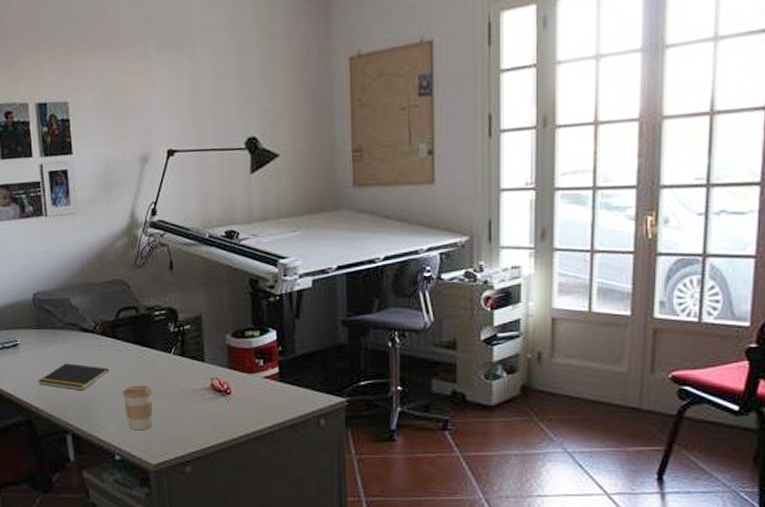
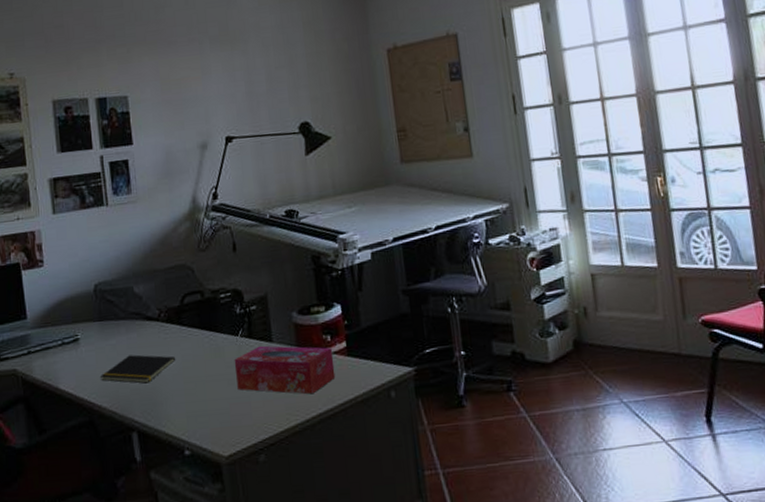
coffee cup: present [122,385,153,431] -> none [190,371,223,421]
tissue box: none [165,364,266,415] -> present [234,345,336,395]

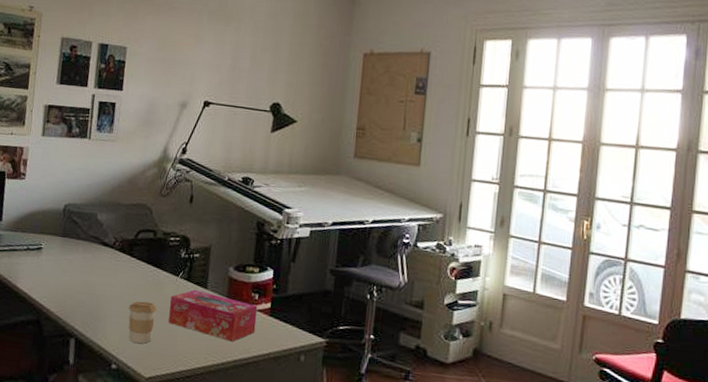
notepad: present [101,354,176,384] -> none [53,272,121,299]
coffee cup: none [190,371,223,421] -> present [128,301,157,344]

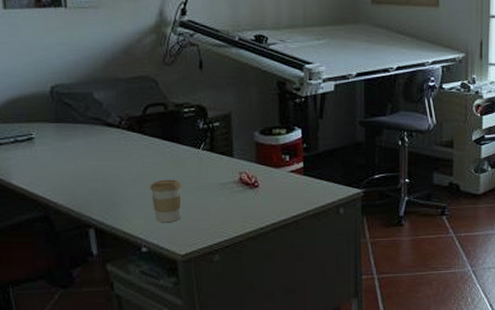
tissue box: present [168,289,258,342] -> none [194,159,291,206]

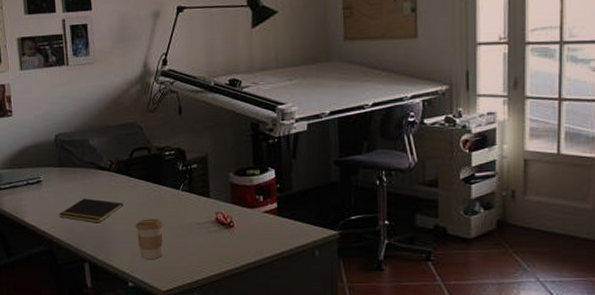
notepad: none [57,158,136,185] -> present [59,198,124,223]

